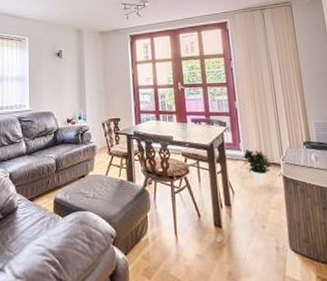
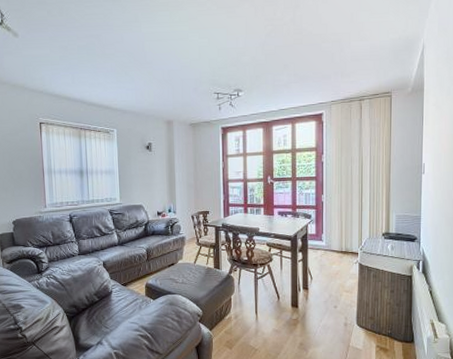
potted flower: present [242,149,272,185] -> none [323,239,350,271]

